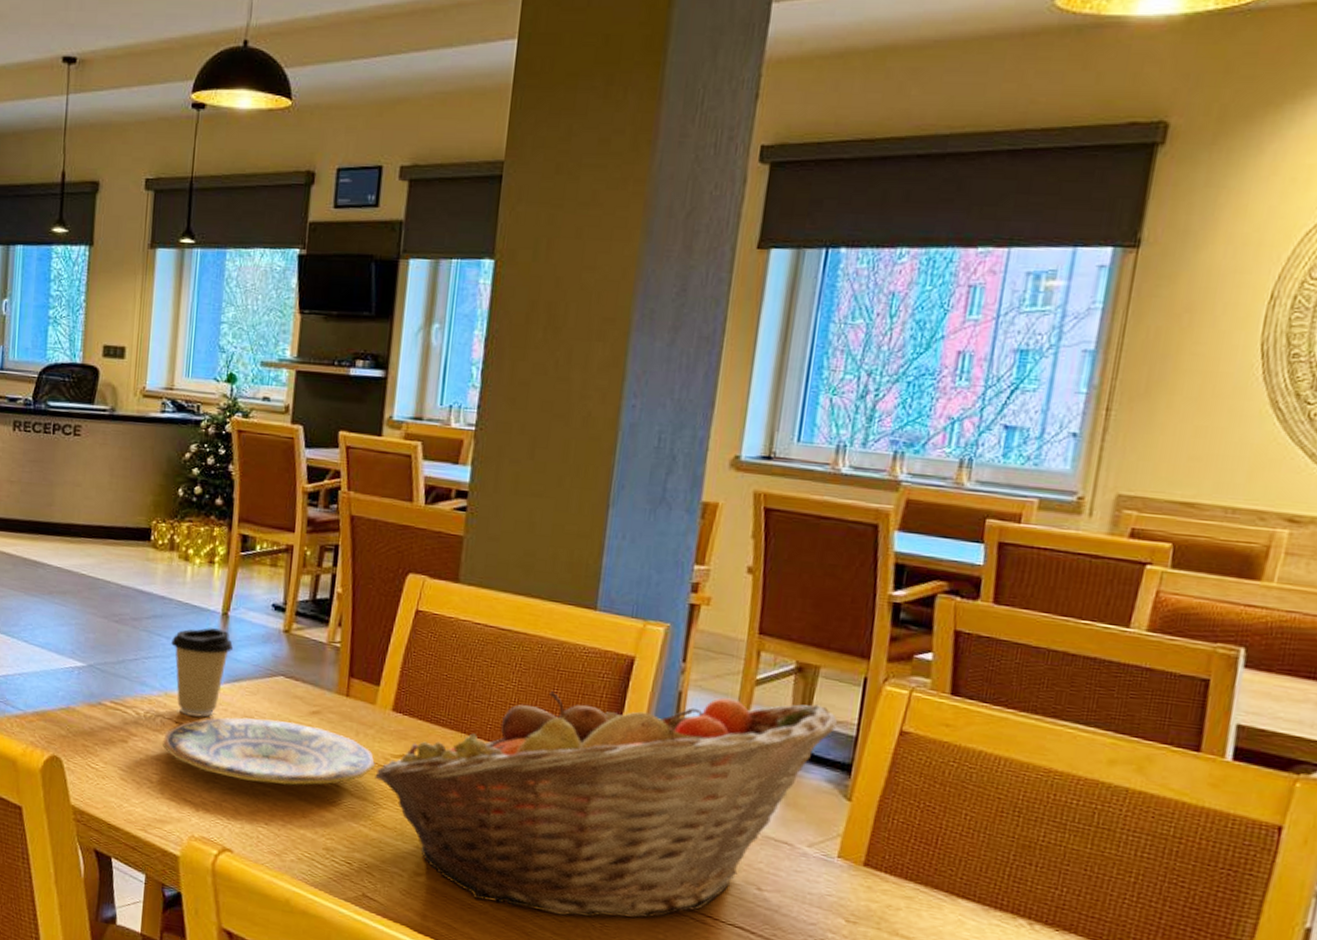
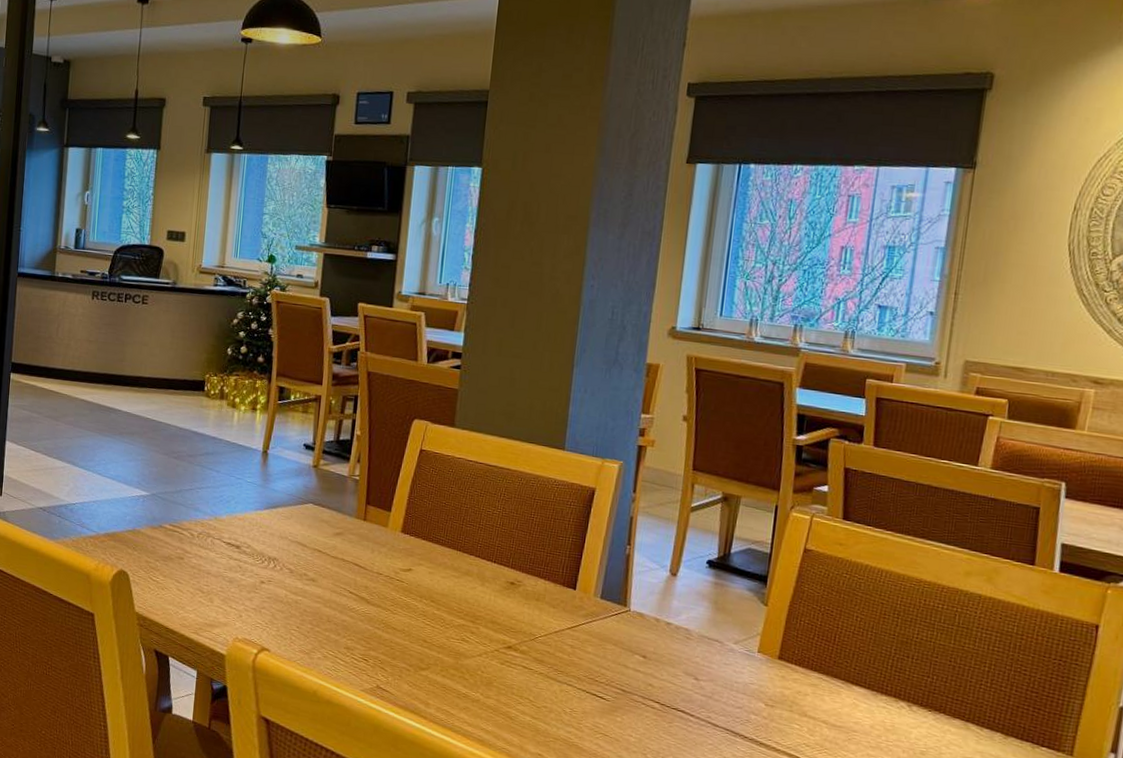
plate: present [163,717,375,786] -> none [212,538,387,595]
coffee cup: present [171,628,233,717] -> none [220,463,271,538]
fruit basket: present [375,691,837,918] -> none [387,516,755,704]

